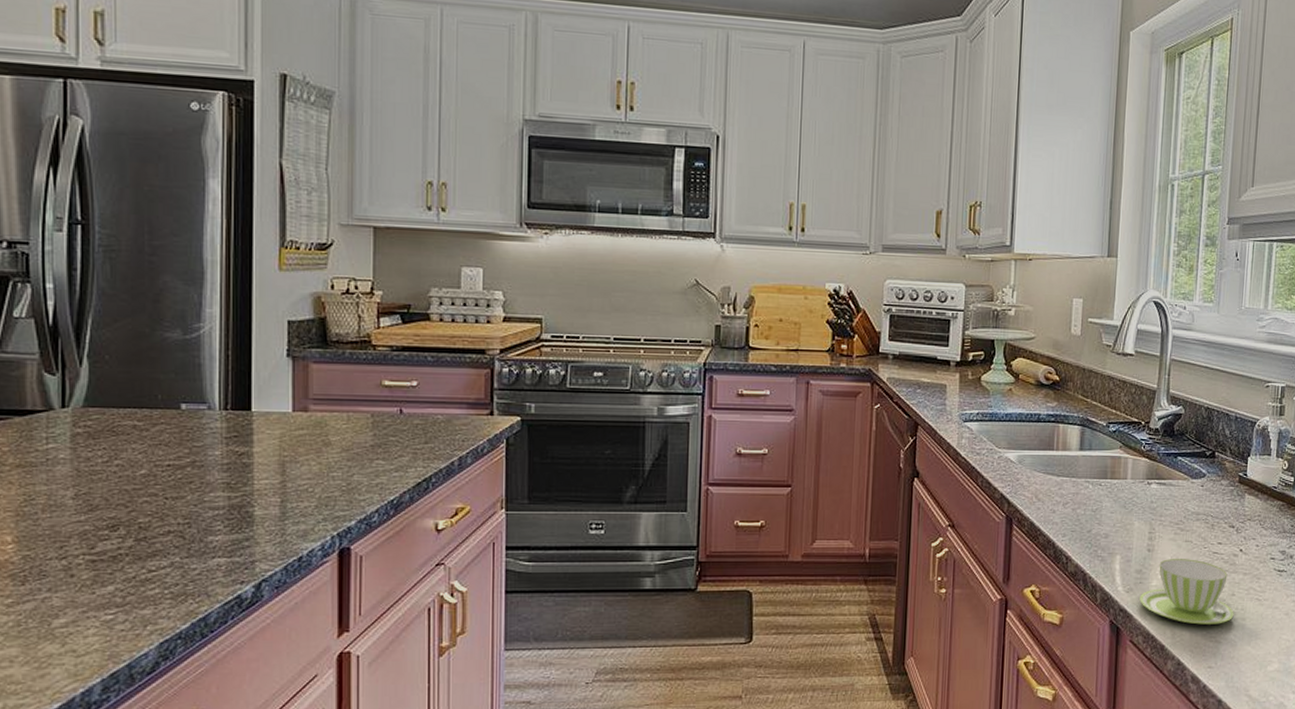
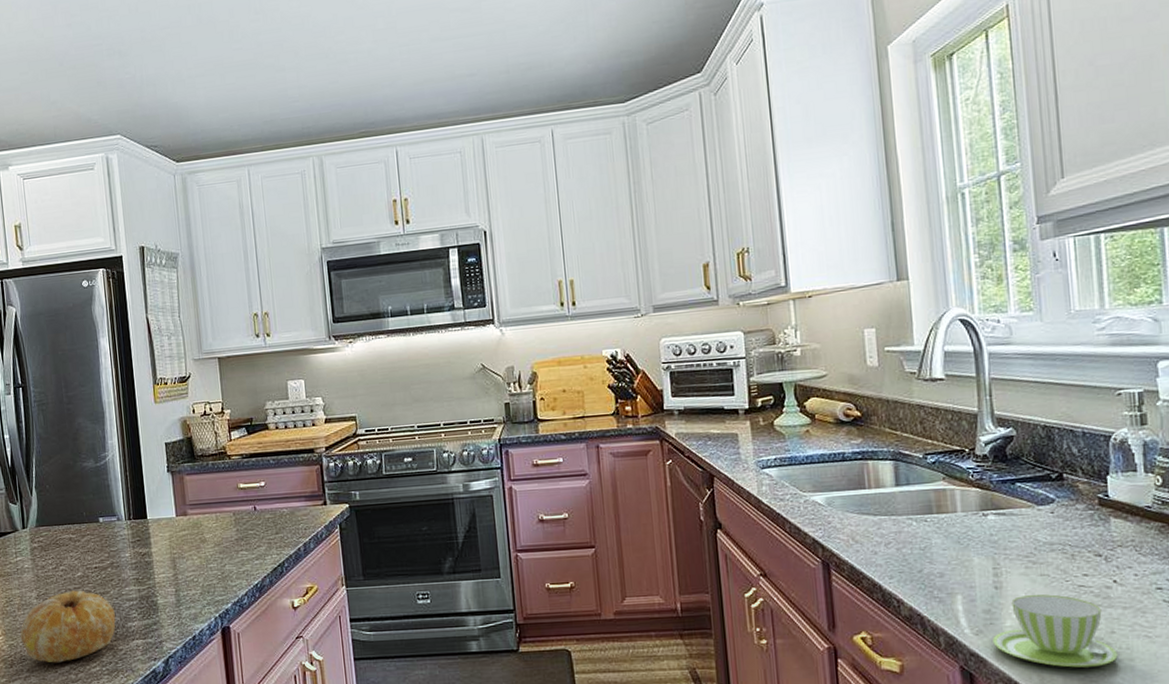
fruit: none [41,492,190,582] -> present [20,590,116,663]

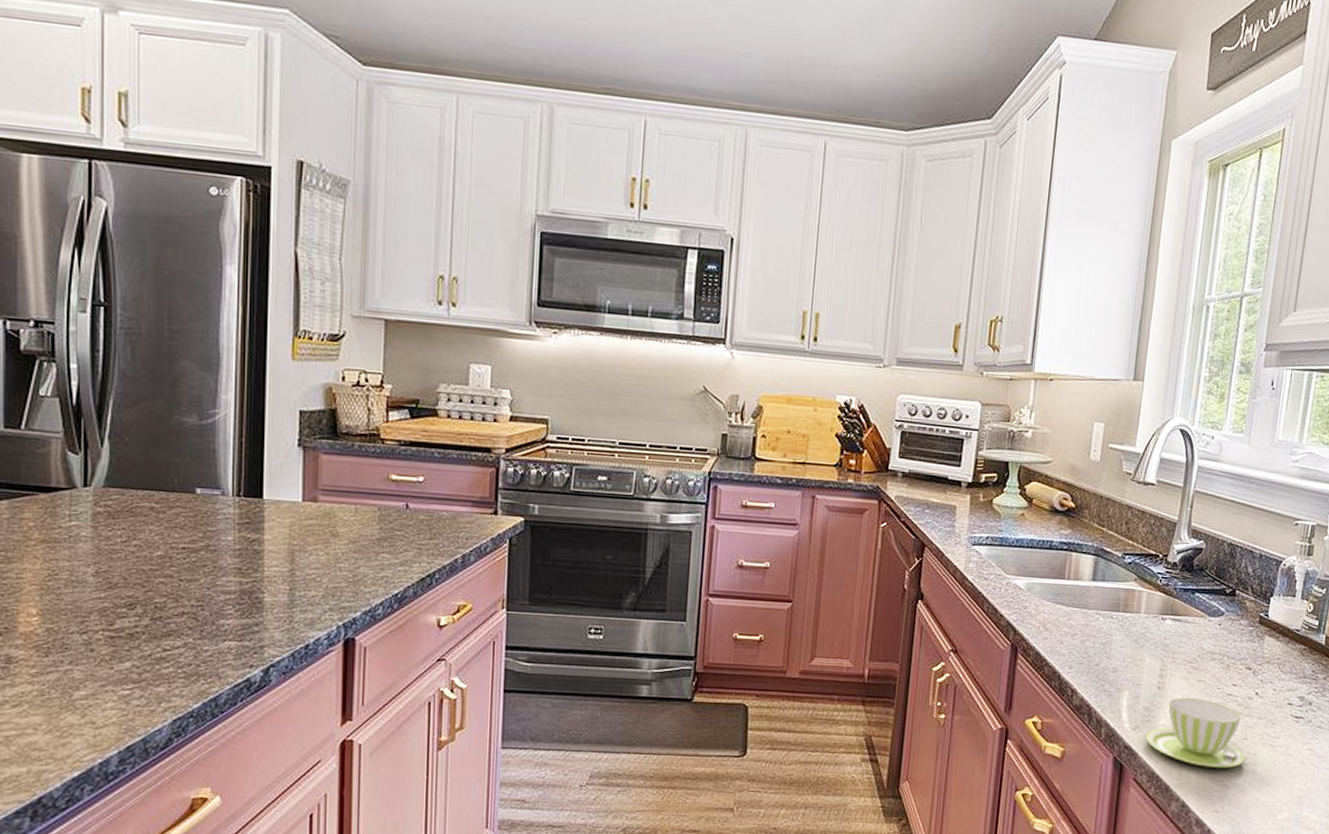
fruit: present [20,590,116,663] -> none [63,572,203,658]

